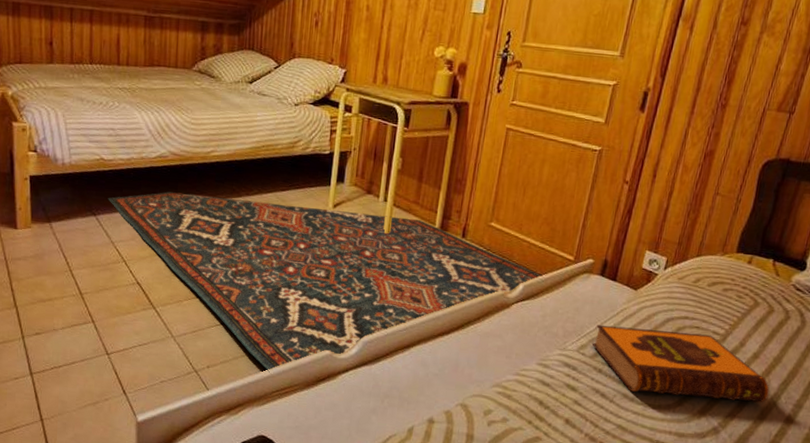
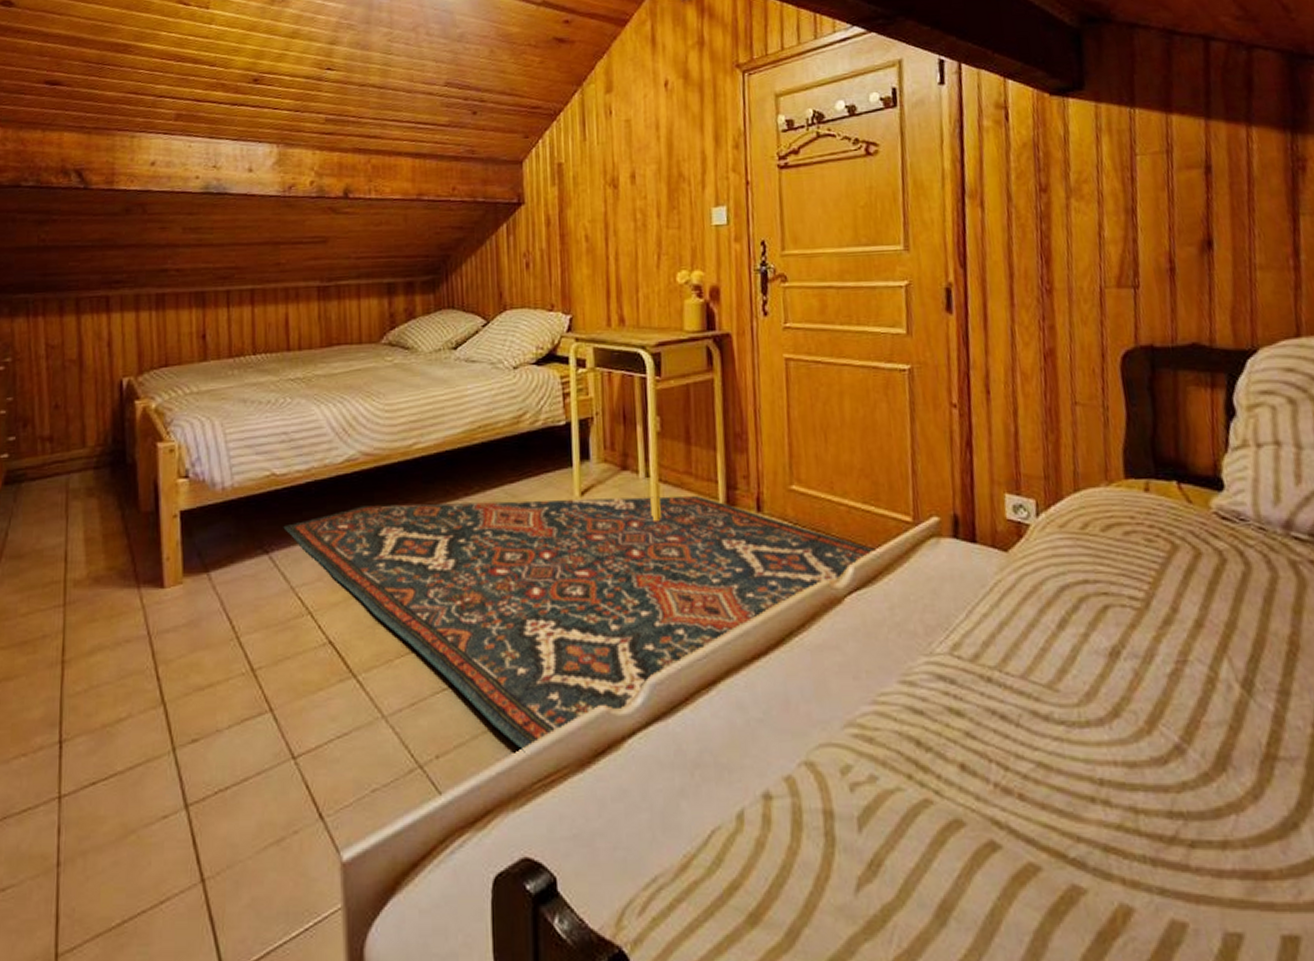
hardback book: present [591,324,770,403] -> none [967,602,1238,705]

